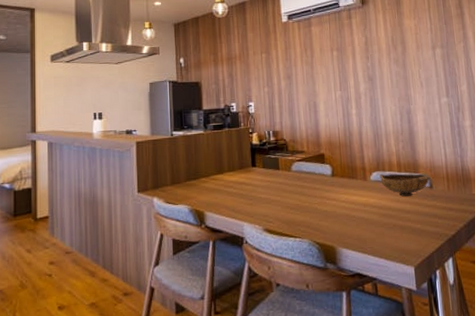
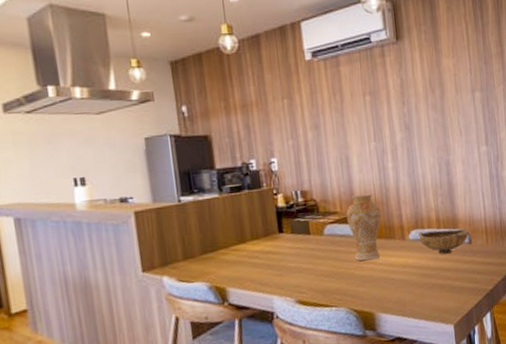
vase: none [313,137,345,197] -> present [346,194,382,261]

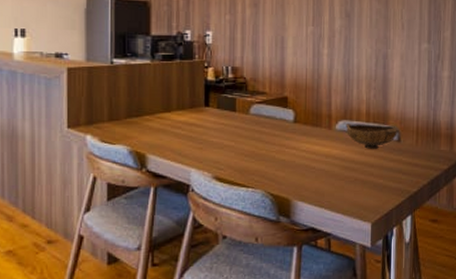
vase: present [346,194,382,261] -> none [275,78,311,146]

